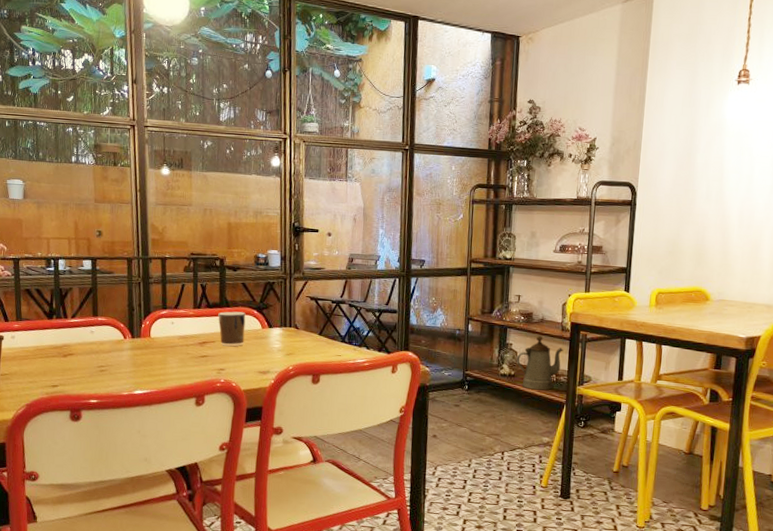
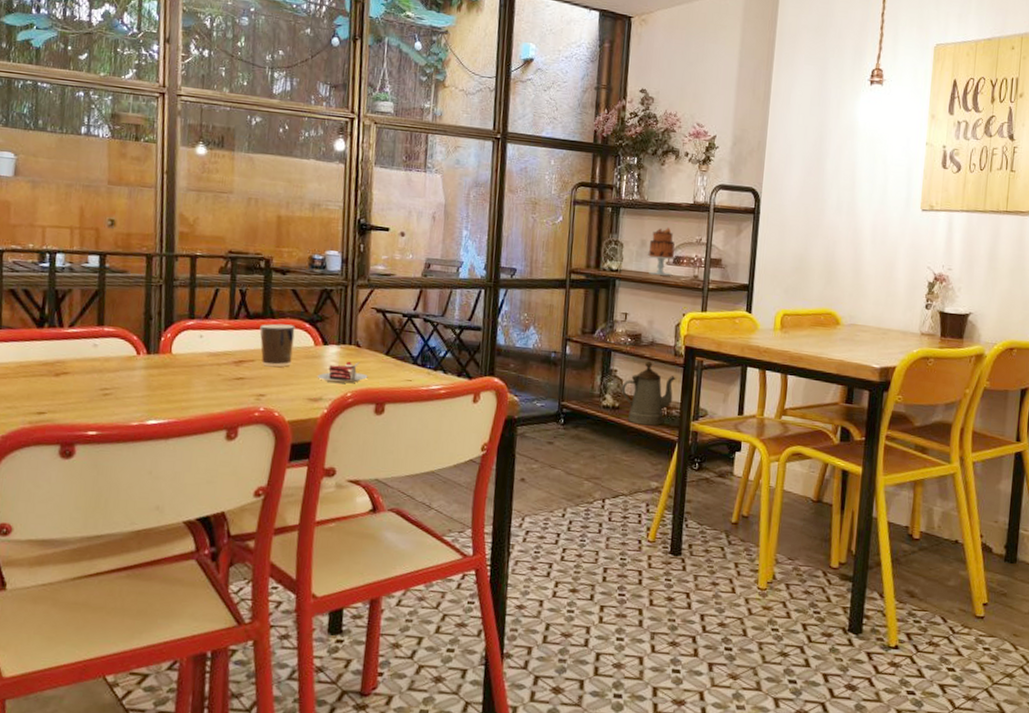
cake slice: none [265,340,306,359] -> present [317,361,368,384]
tiered cake: none [537,220,561,263] -> present [648,227,675,276]

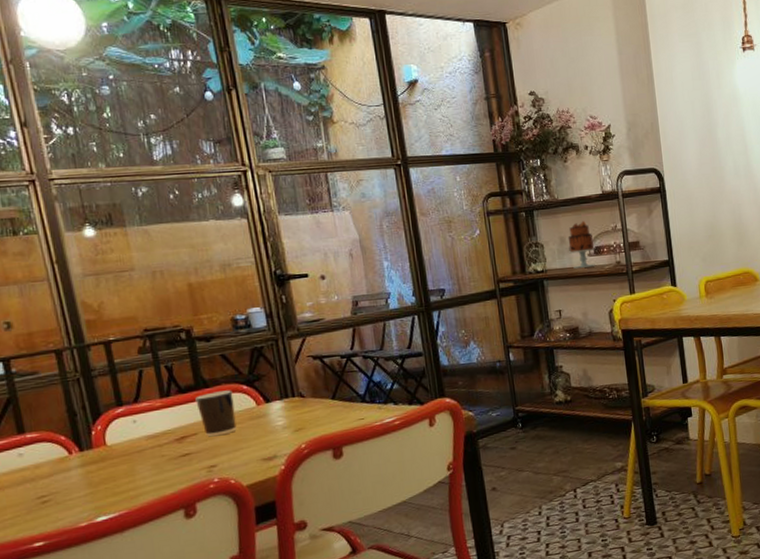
cake slice: present [317,361,368,384] -> none [266,412,319,438]
coffee pot: present [621,361,676,426] -> none [569,351,620,413]

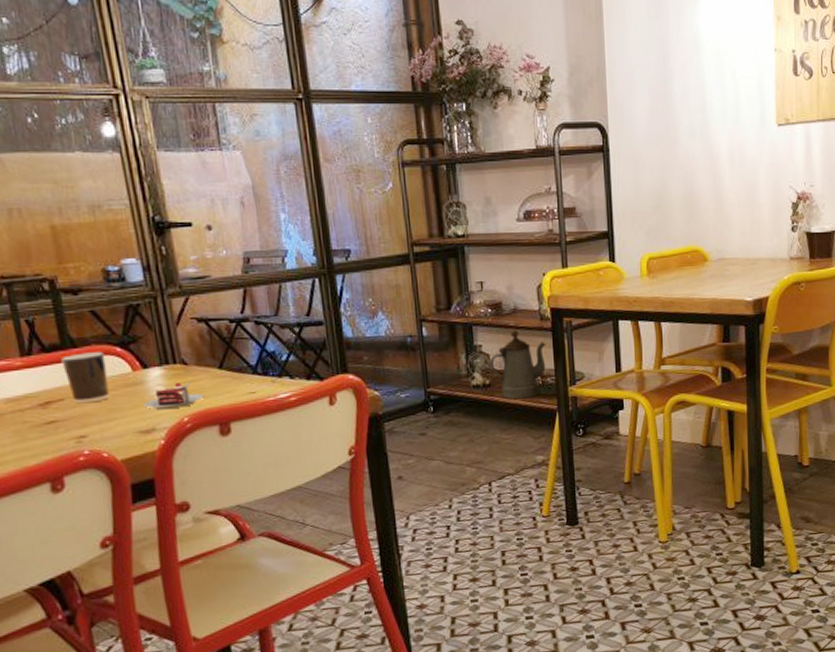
cake slice: none [266,412,319,438] -> present [143,381,204,410]
tiered cake: present [567,220,595,270] -> none [494,179,525,236]
coffee pot: none [569,351,620,413] -> present [489,331,546,399]

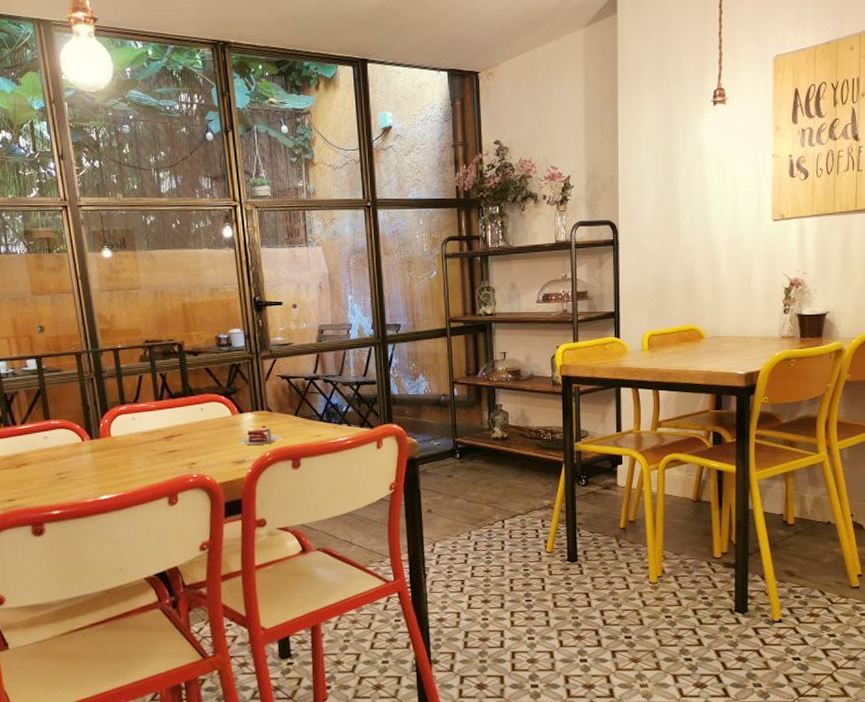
mug: present [61,352,110,404] -> none [182,399,214,438]
coffee pot: present [489,331,546,399] -> none [507,394,556,451]

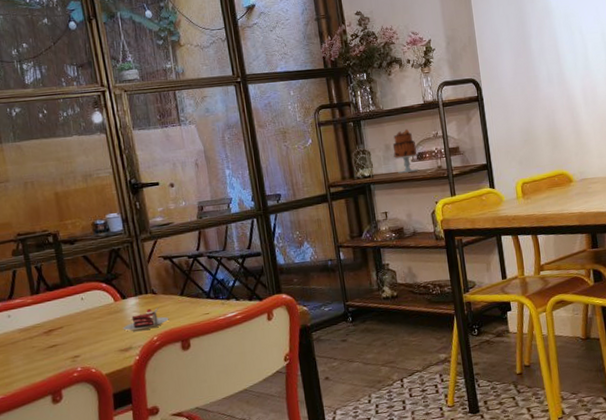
tiered cake: none [518,268,543,315] -> present [392,128,418,174]

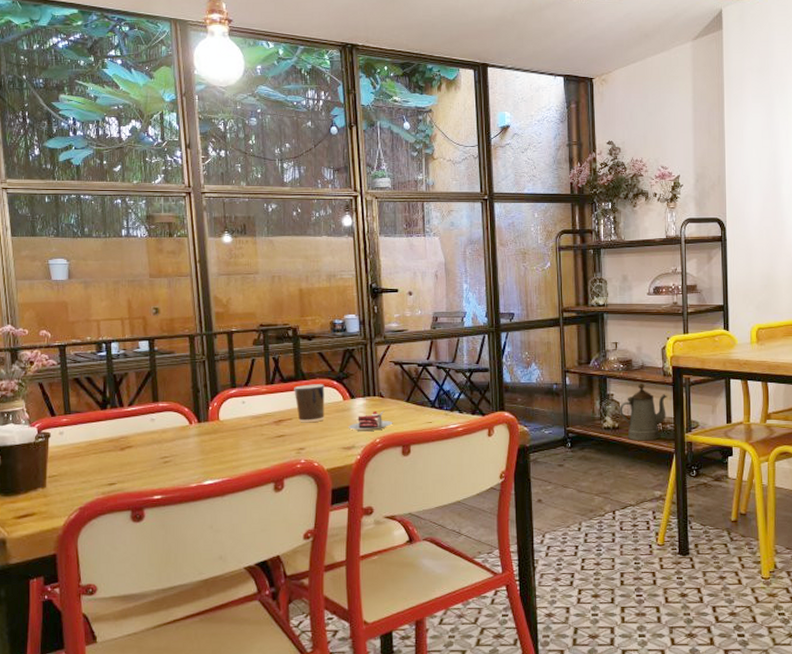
mug: none [61,288,97,330] -> present [294,384,325,423]
tiered cake: present [392,128,418,174] -> none [630,261,654,306]
coffee pot: none [395,250,443,307] -> present [619,384,667,441]

